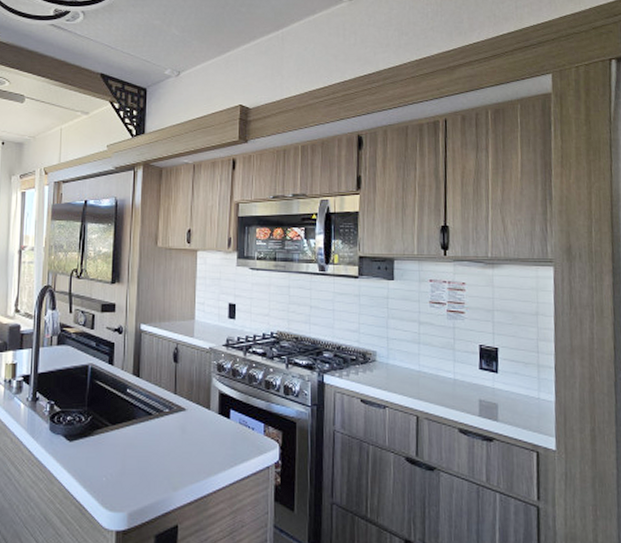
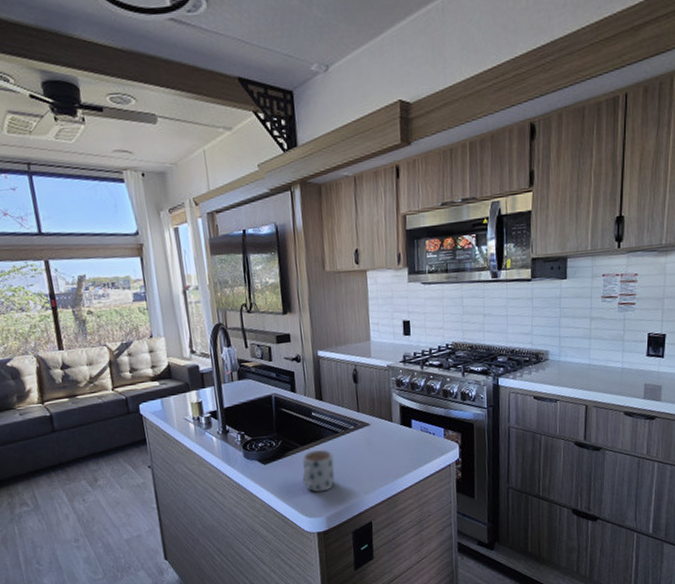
mug: none [108,431,144,482] -> present [301,449,335,492]

